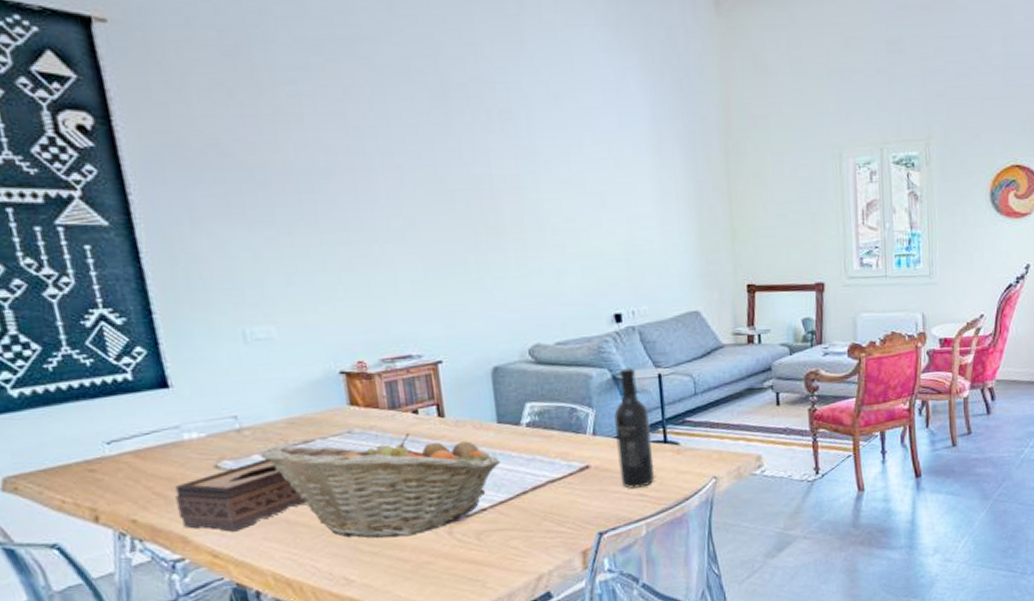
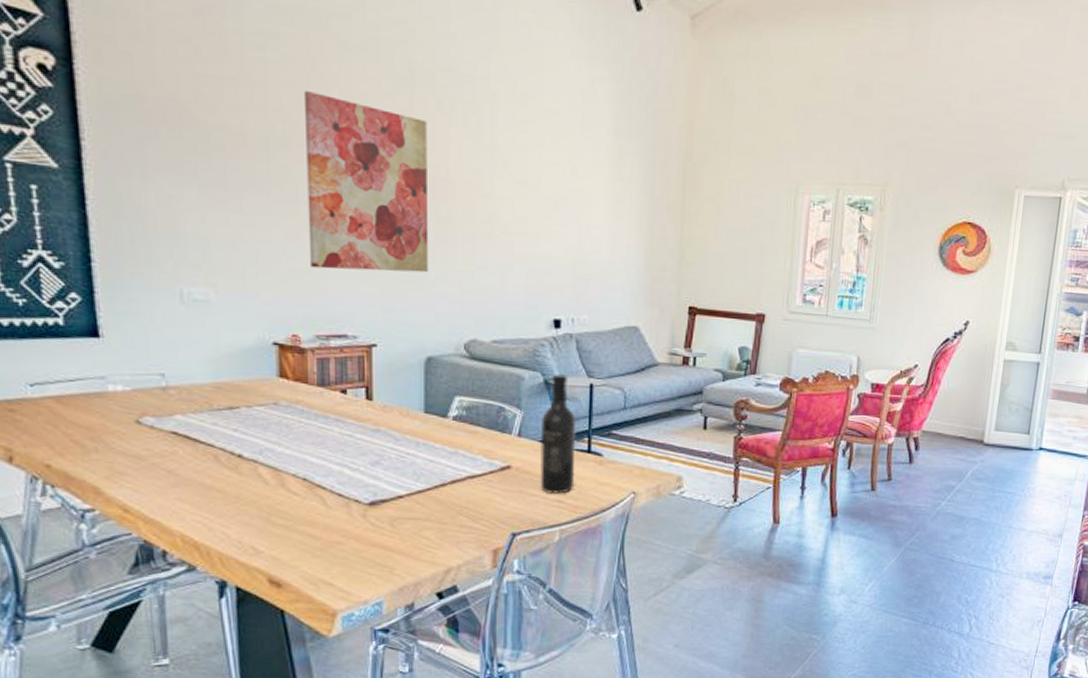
tissue box: present [175,458,307,532] -> none [93,420,225,489]
fruit basket: present [259,432,500,538] -> none [182,409,422,514]
wall art: none [340,117,485,293] -> present [303,90,429,273]

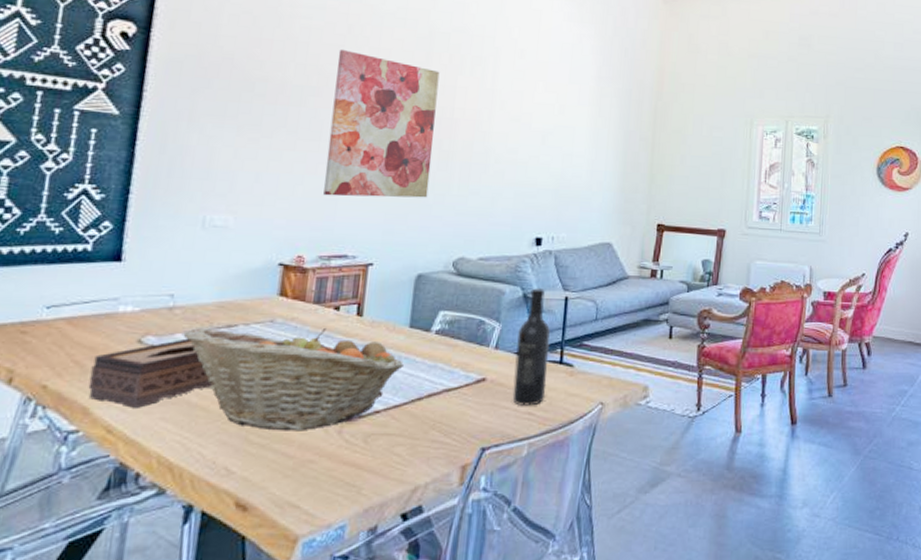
tissue box: none [93,420,225,489] -> present [88,338,213,408]
fruit basket: none [182,409,422,514] -> present [183,327,404,431]

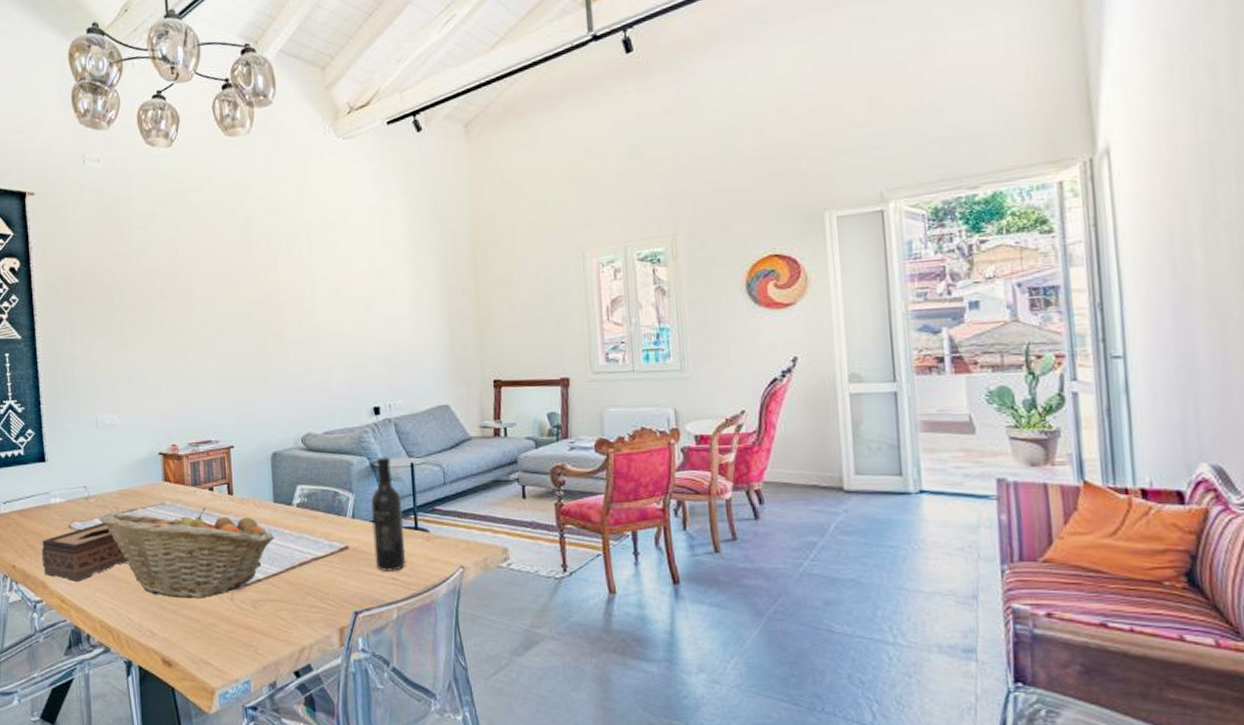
wall art: present [323,49,440,198] -> none [173,250,269,388]

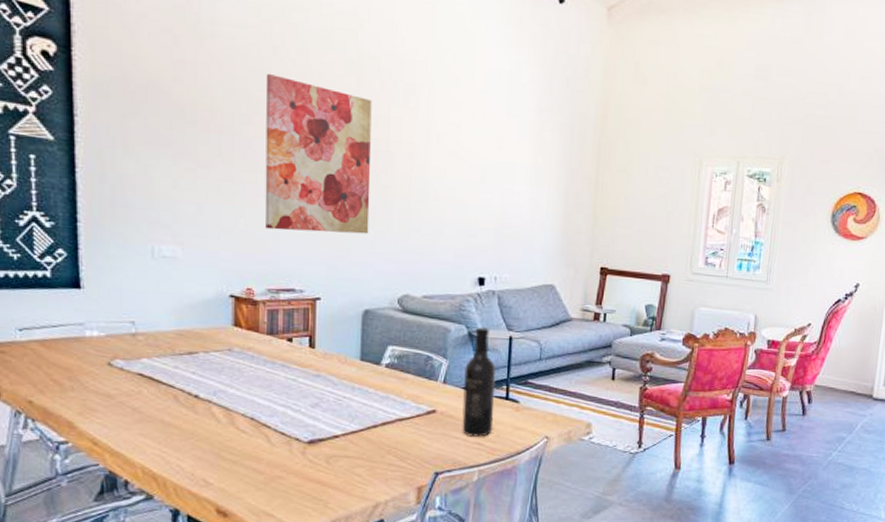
tissue box: present [41,522,128,582] -> none [69,363,183,424]
fruit basket: present [99,506,274,599] -> none [148,353,357,451]
wall art: none [173,250,269,388] -> present [264,73,372,234]

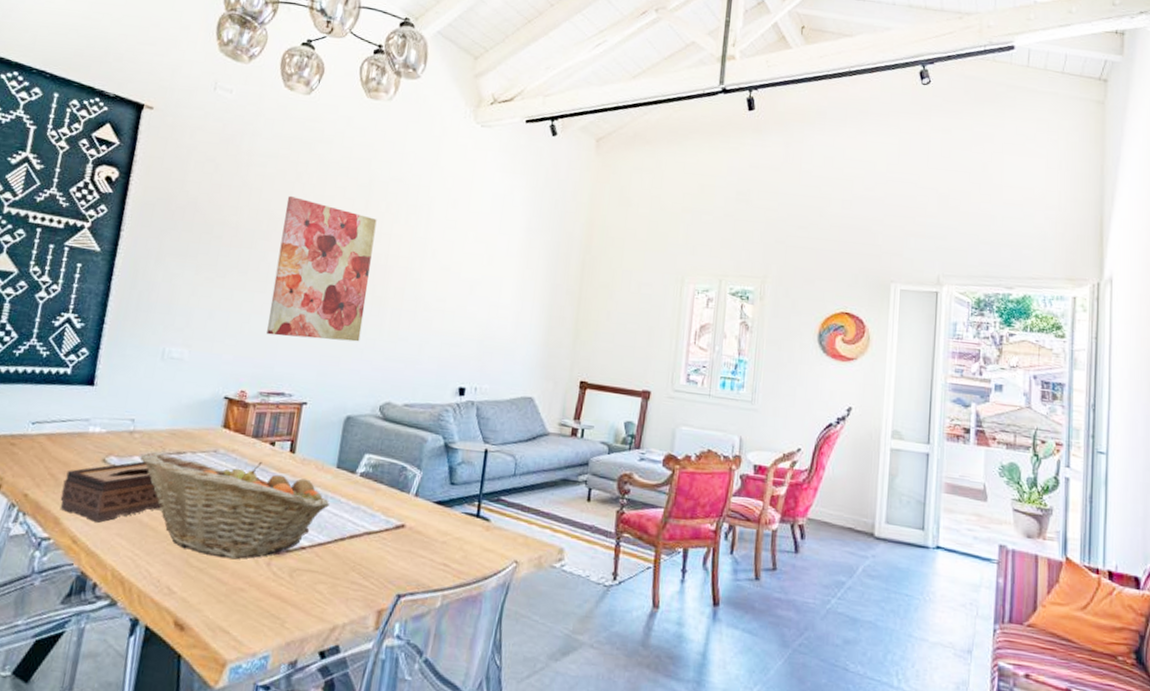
tissue box: none [69,363,183,424] -> present [60,461,162,523]
fruit basket: none [148,353,357,451] -> present [139,452,330,560]
wine bottle: present [462,327,497,437] -> none [429,438,470,557]

